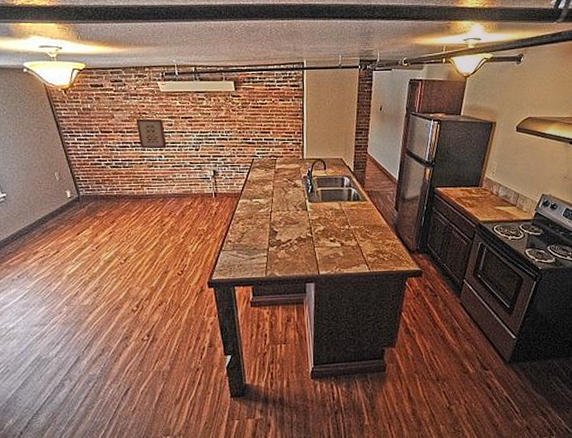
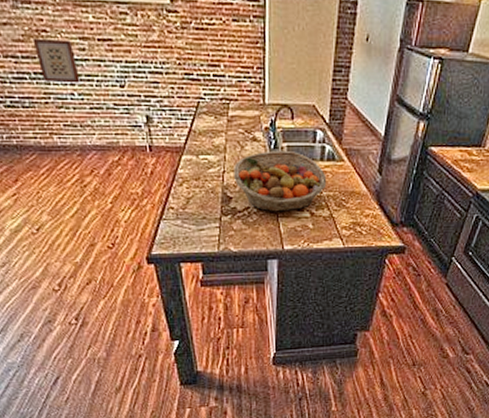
fruit basket: none [279,193,354,243] -> present [234,150,327,212]

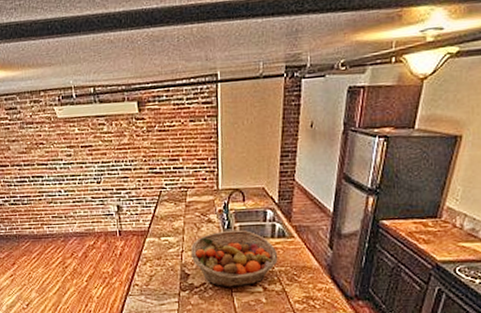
wall art: present [32,38,80,84] -> none [32,149,66,183]

